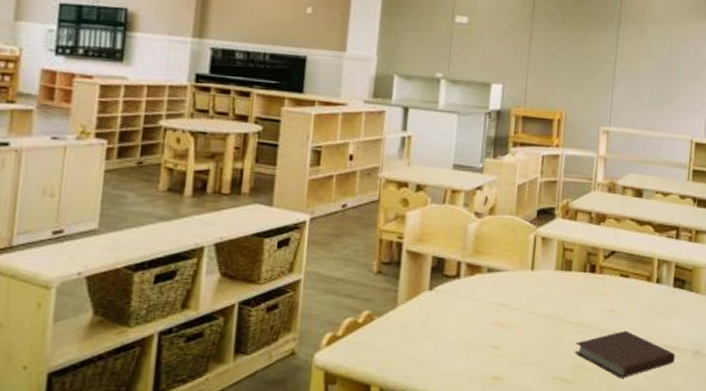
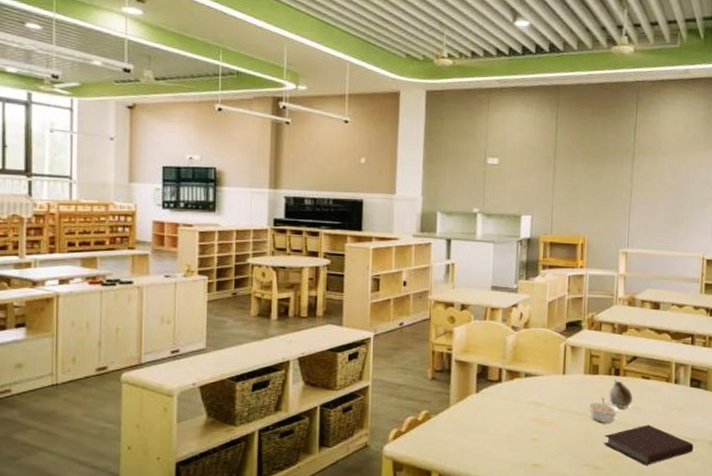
legume: none [557,297,594,328] -> present [587,397,620,423]
fruit: none [582,277,609,313] -> present [609,379,633,410]

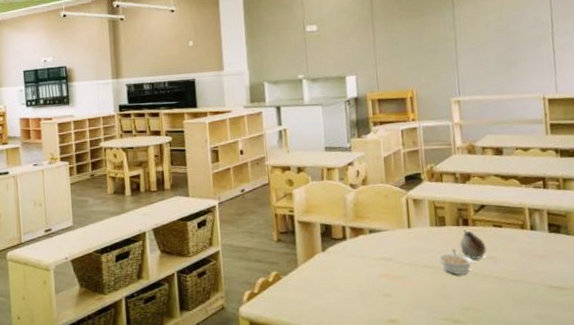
notebook: present [604,425,694,465] -> none [460,274,563,317]

